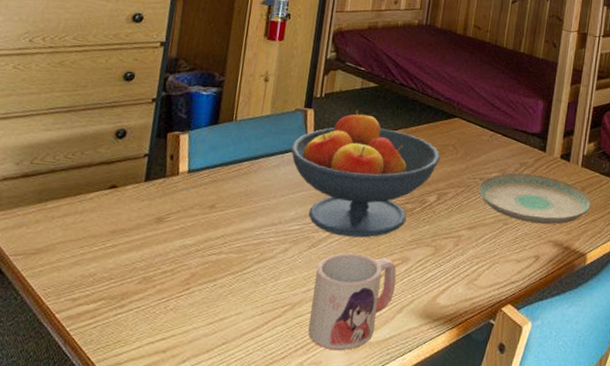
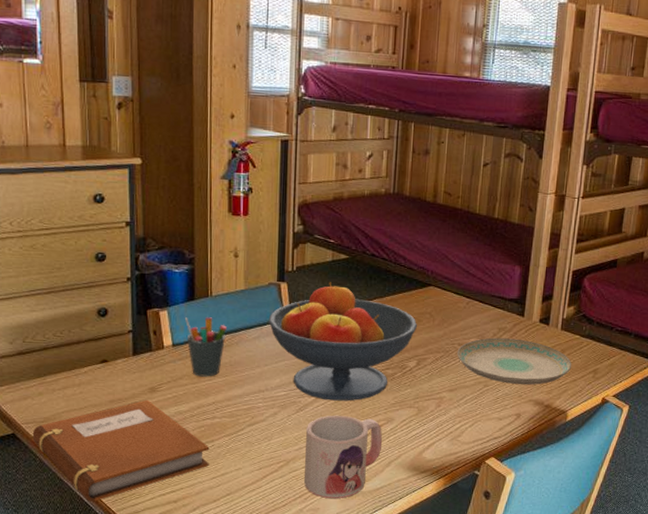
notebook: none [18,230,211,350] -> present [32,399,210,502]
pen holder: none [204,142,247,207] -> present [185,317,227,377]

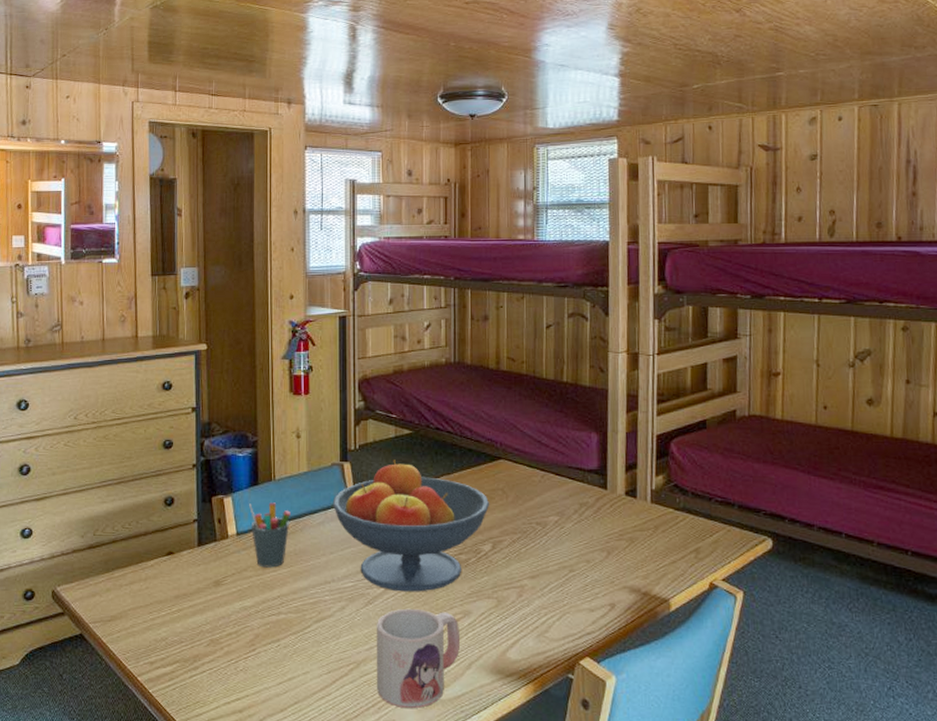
notebook: present [32,399,210,502] -> none [99,594,276,711]
plate: present [457,337,572,385] -> none [535,514,669,569]

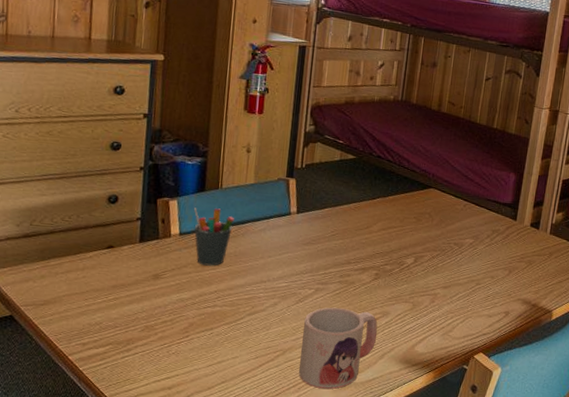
fruit bowl: present [332,460,490,592] -> none [274,180,417,294]

